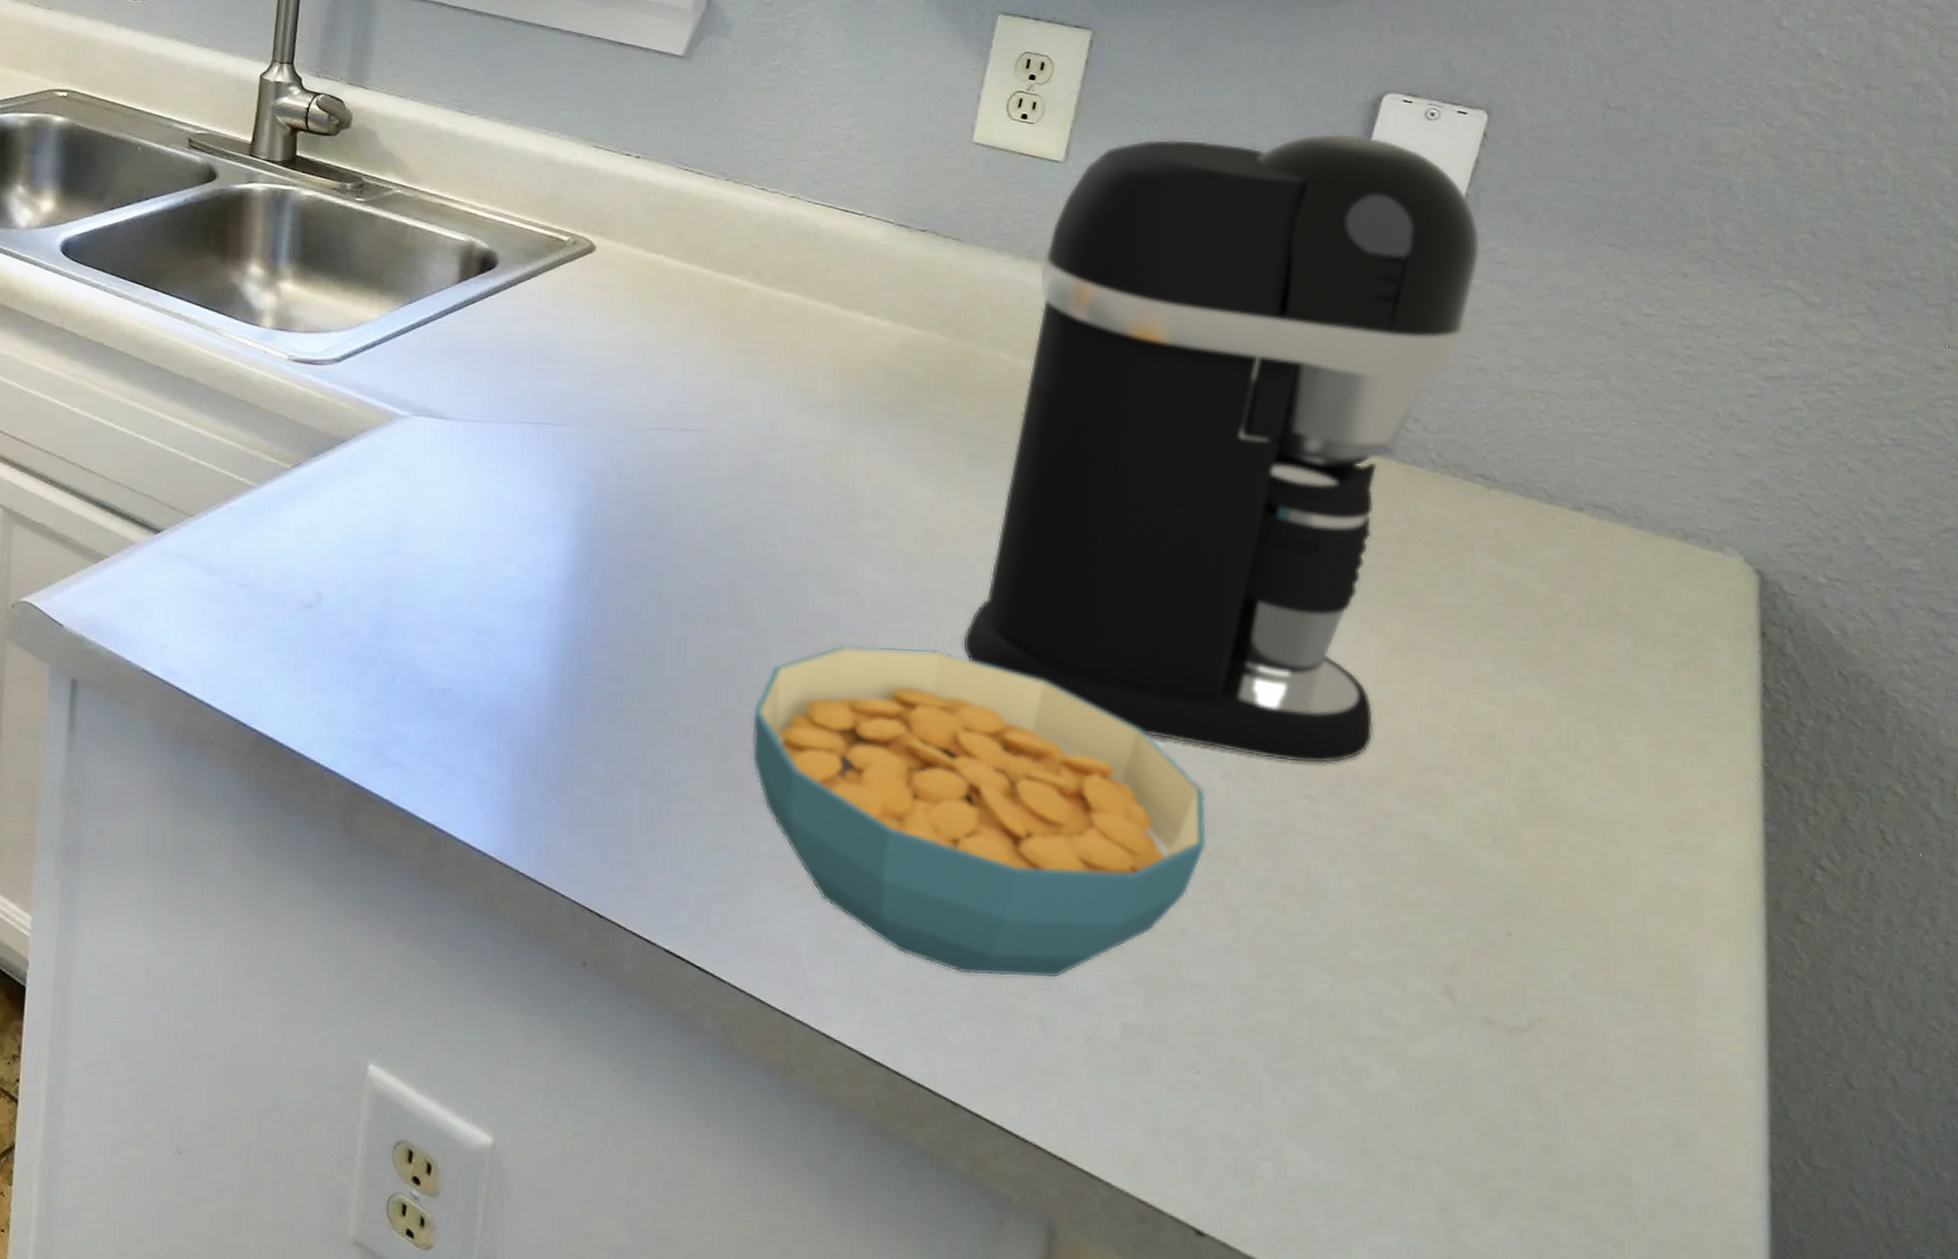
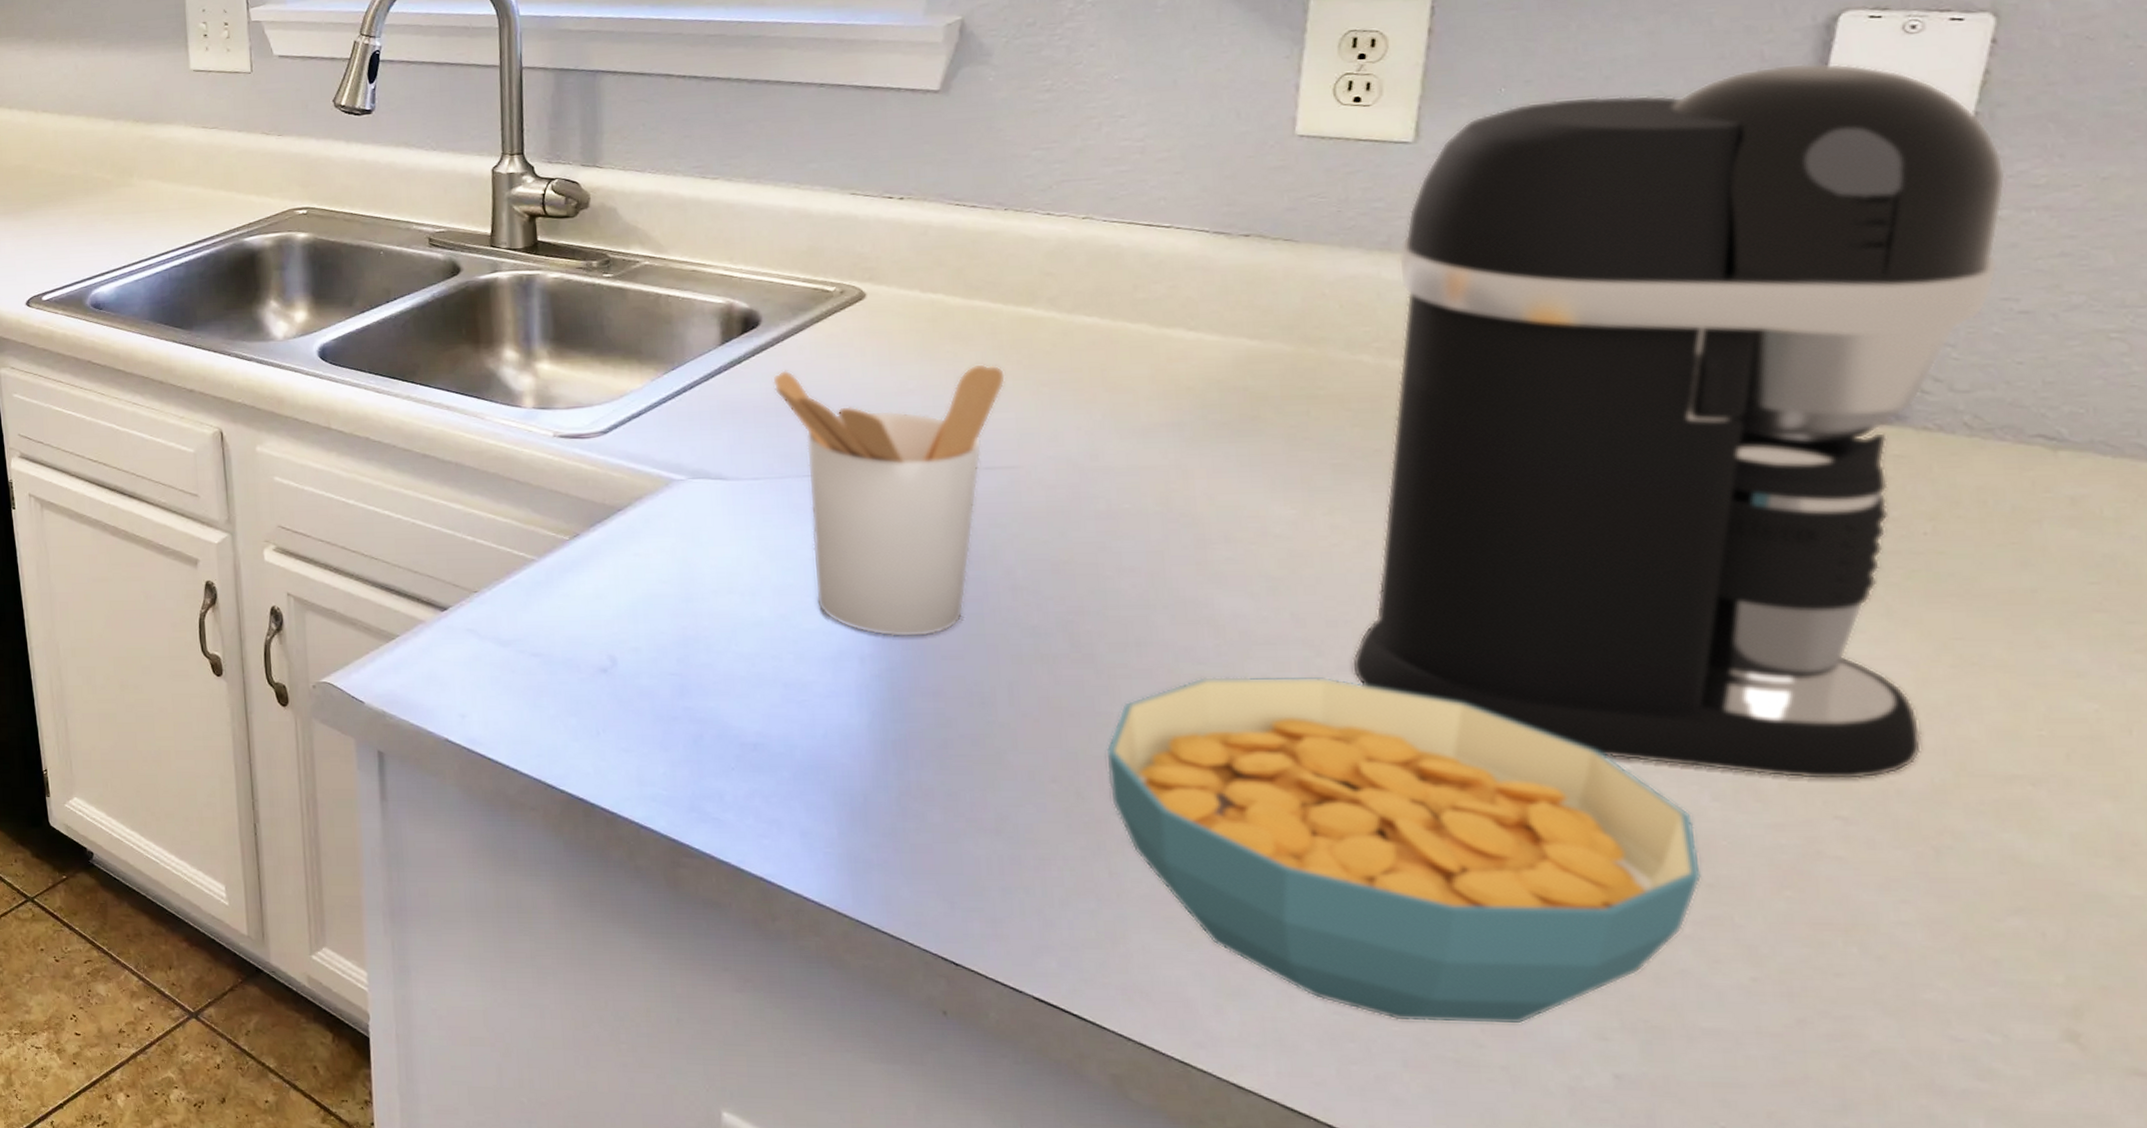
utensil holder: none [502,314,709,591] -> present [773,364,1006,638]

